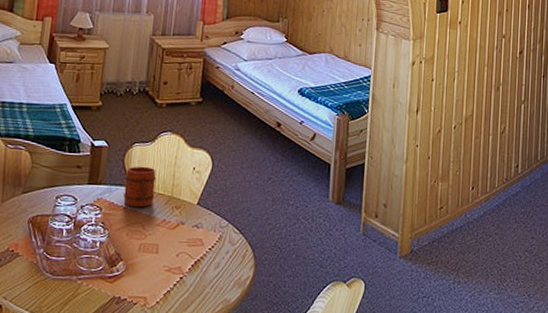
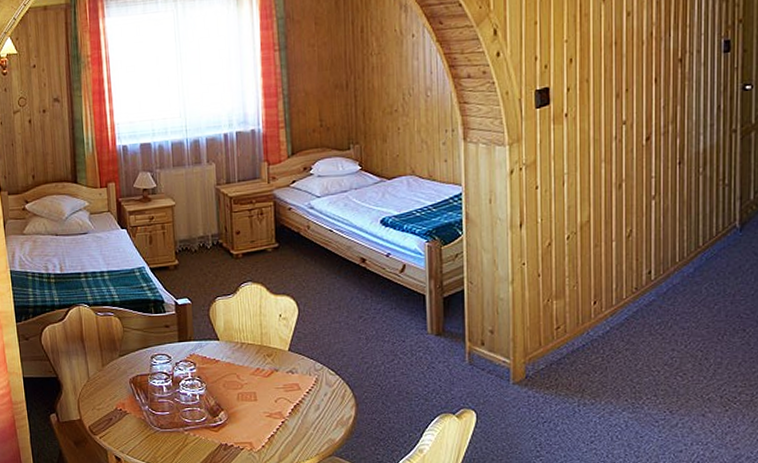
mug: present [123,166,156,207] -> none [212,318,245,359]

